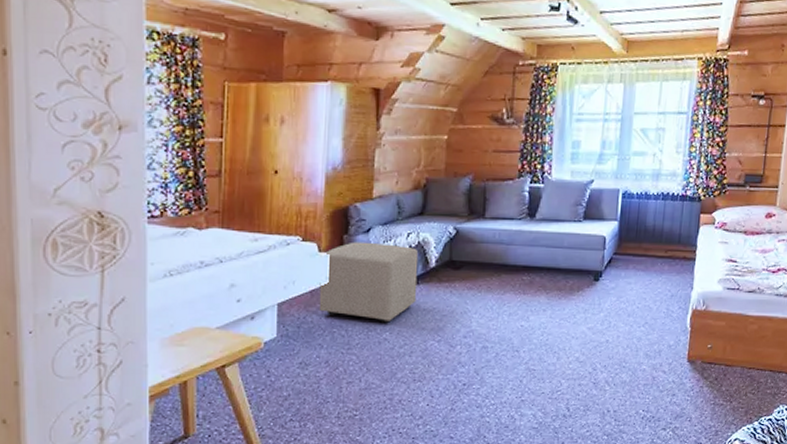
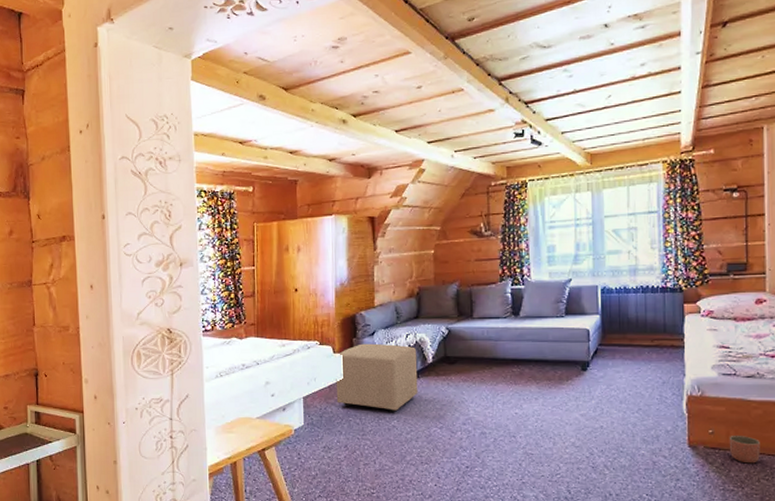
planter: none [724,351,752,378] -> present [729,436,760,464]

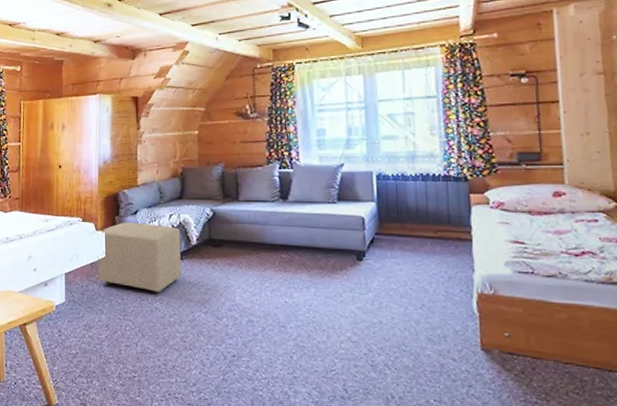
planter: present [729,436,760,464] -> none [528,341,568,374]

